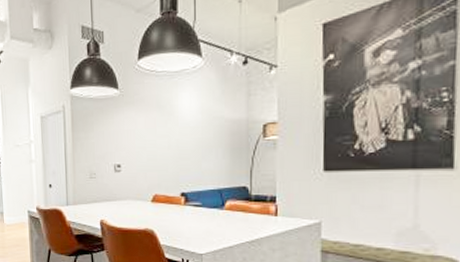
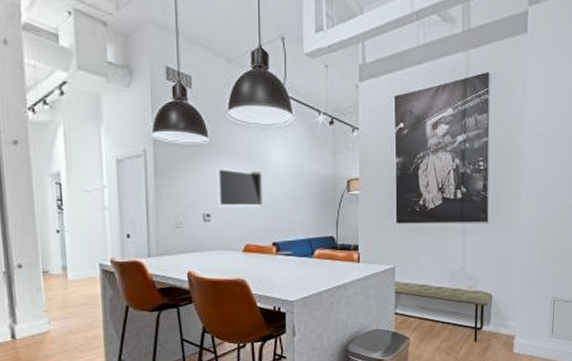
chalkboard: none [126,117,171,158] -> present [216,166,262,209]

